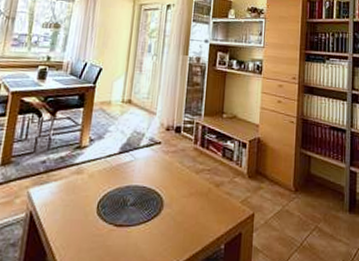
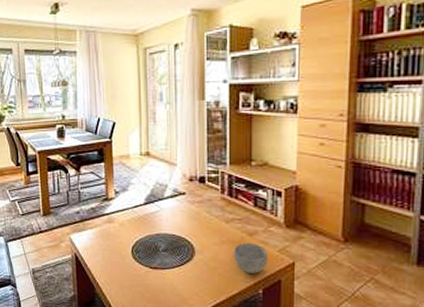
bowl: none [200,194,231,227] -> present [234,243,268,274]

